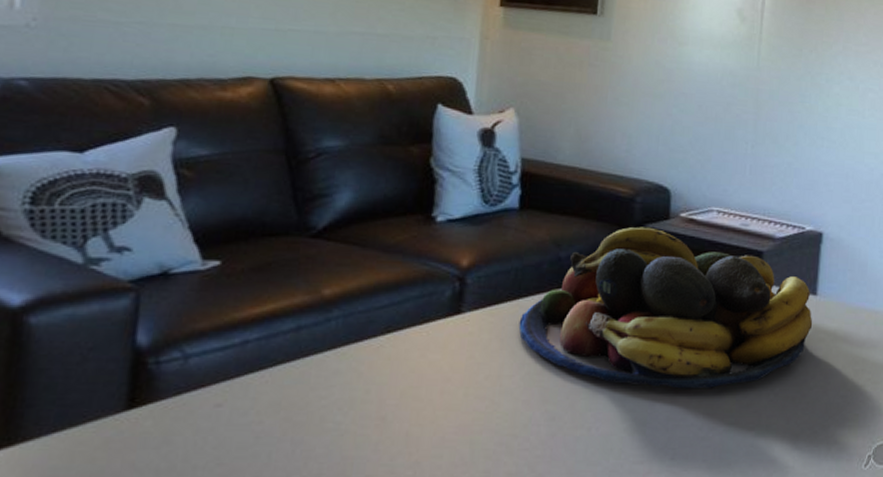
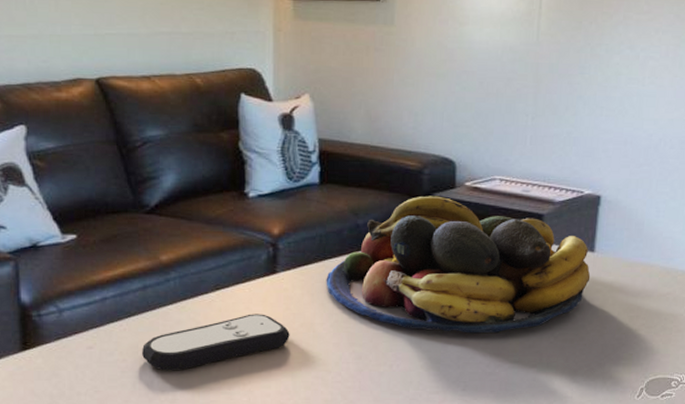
remote control: none [284,363,472,436] -> present [141,314,290,371]

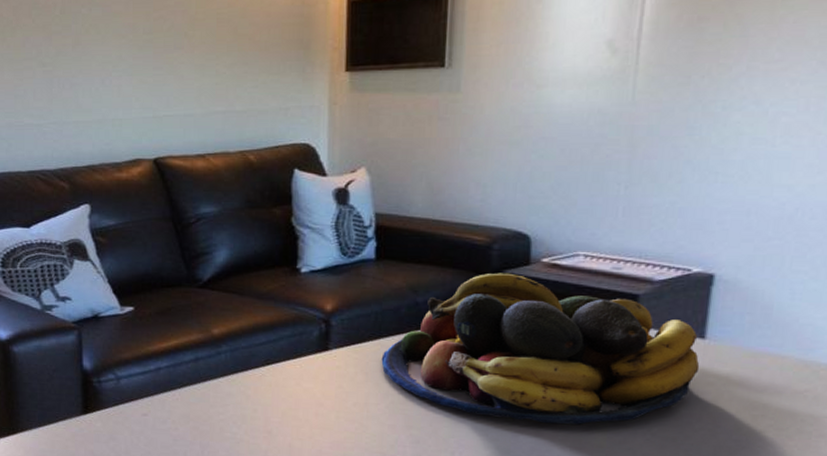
remote control: present [141,314,290,371] -> none [192,390,342,443]

